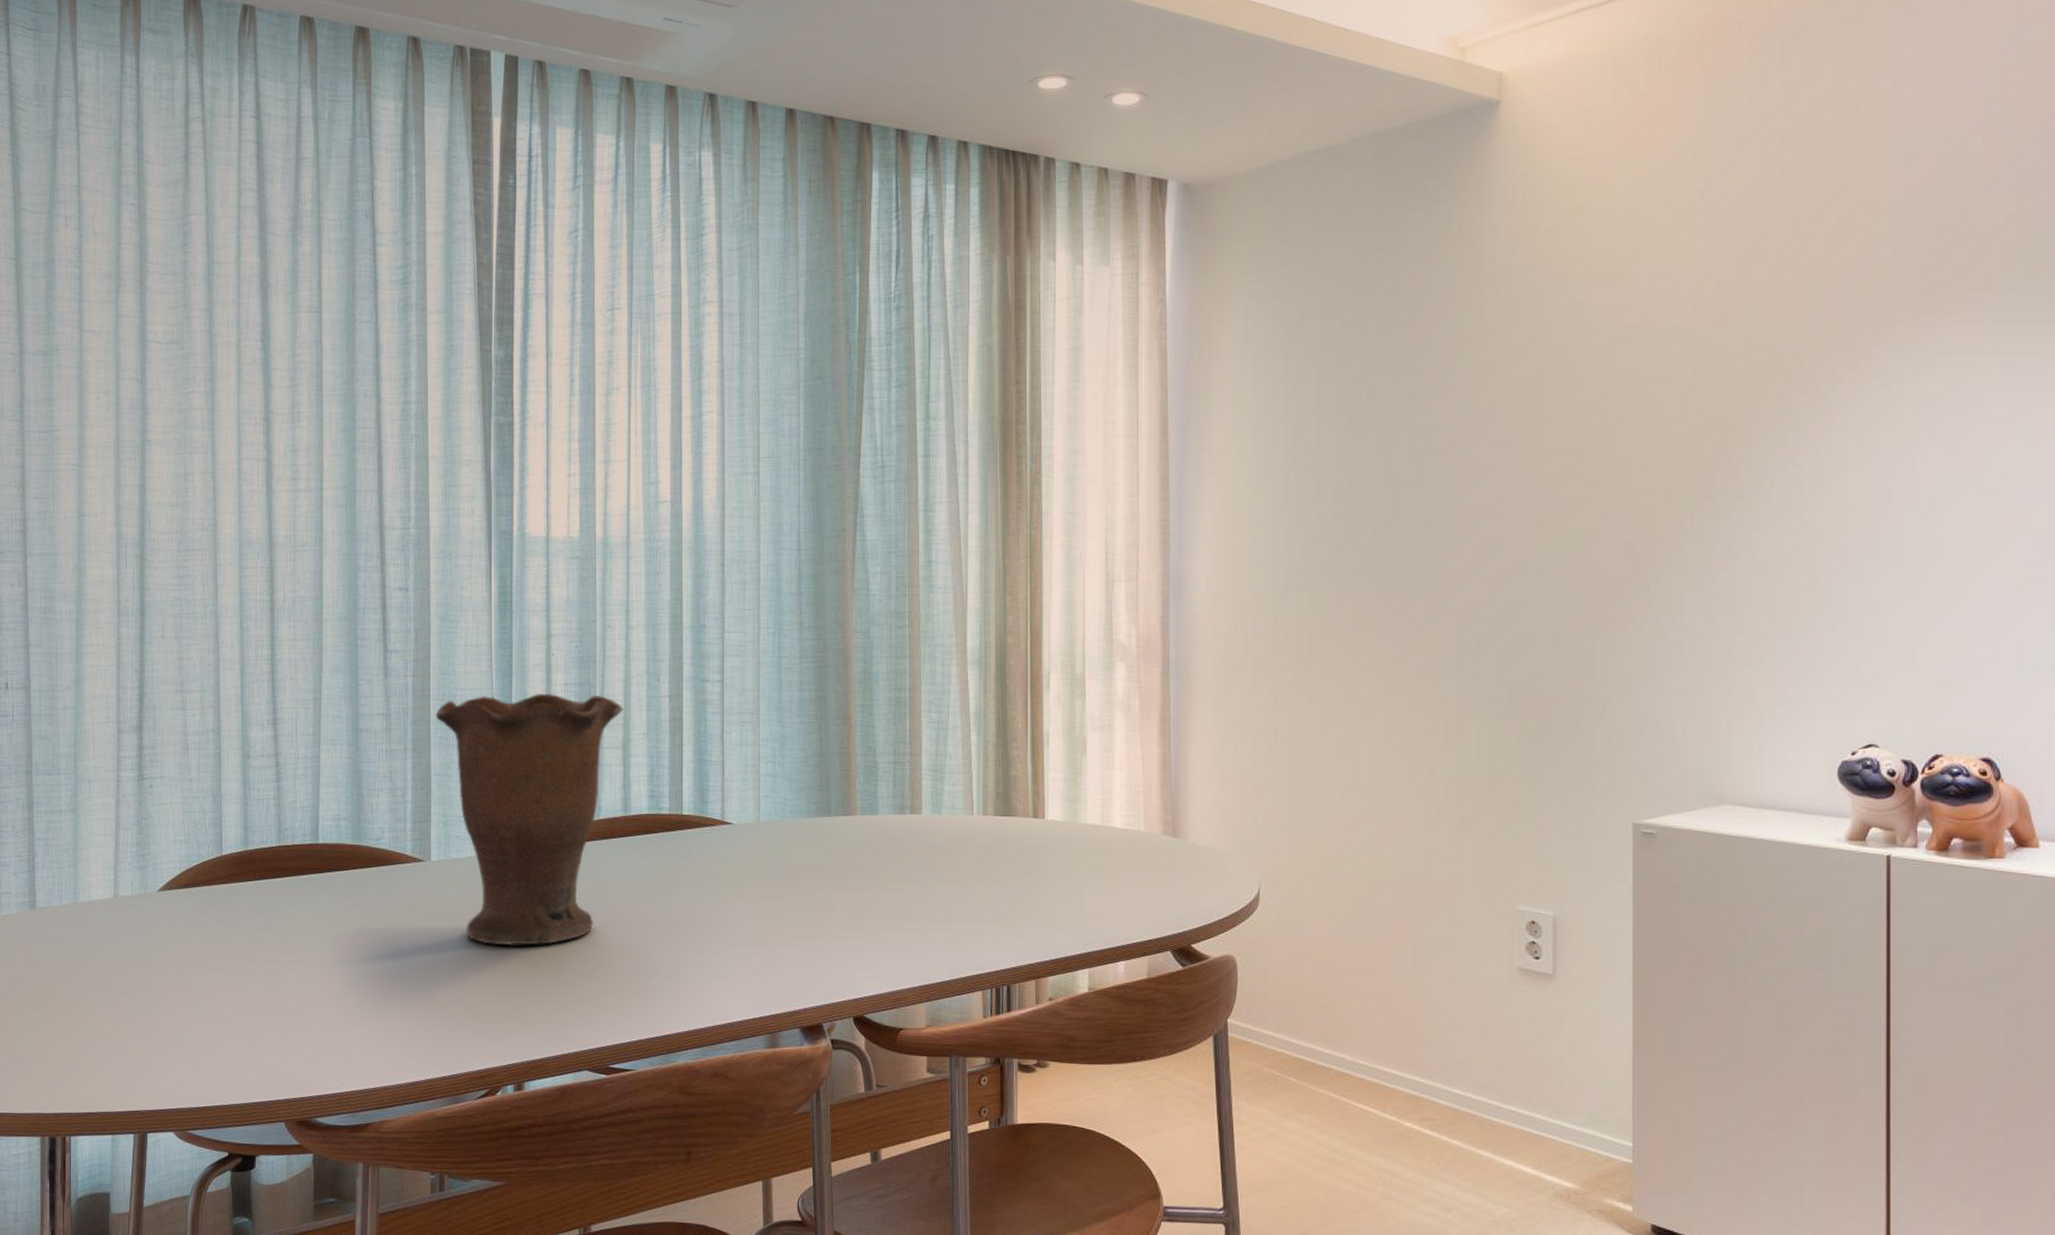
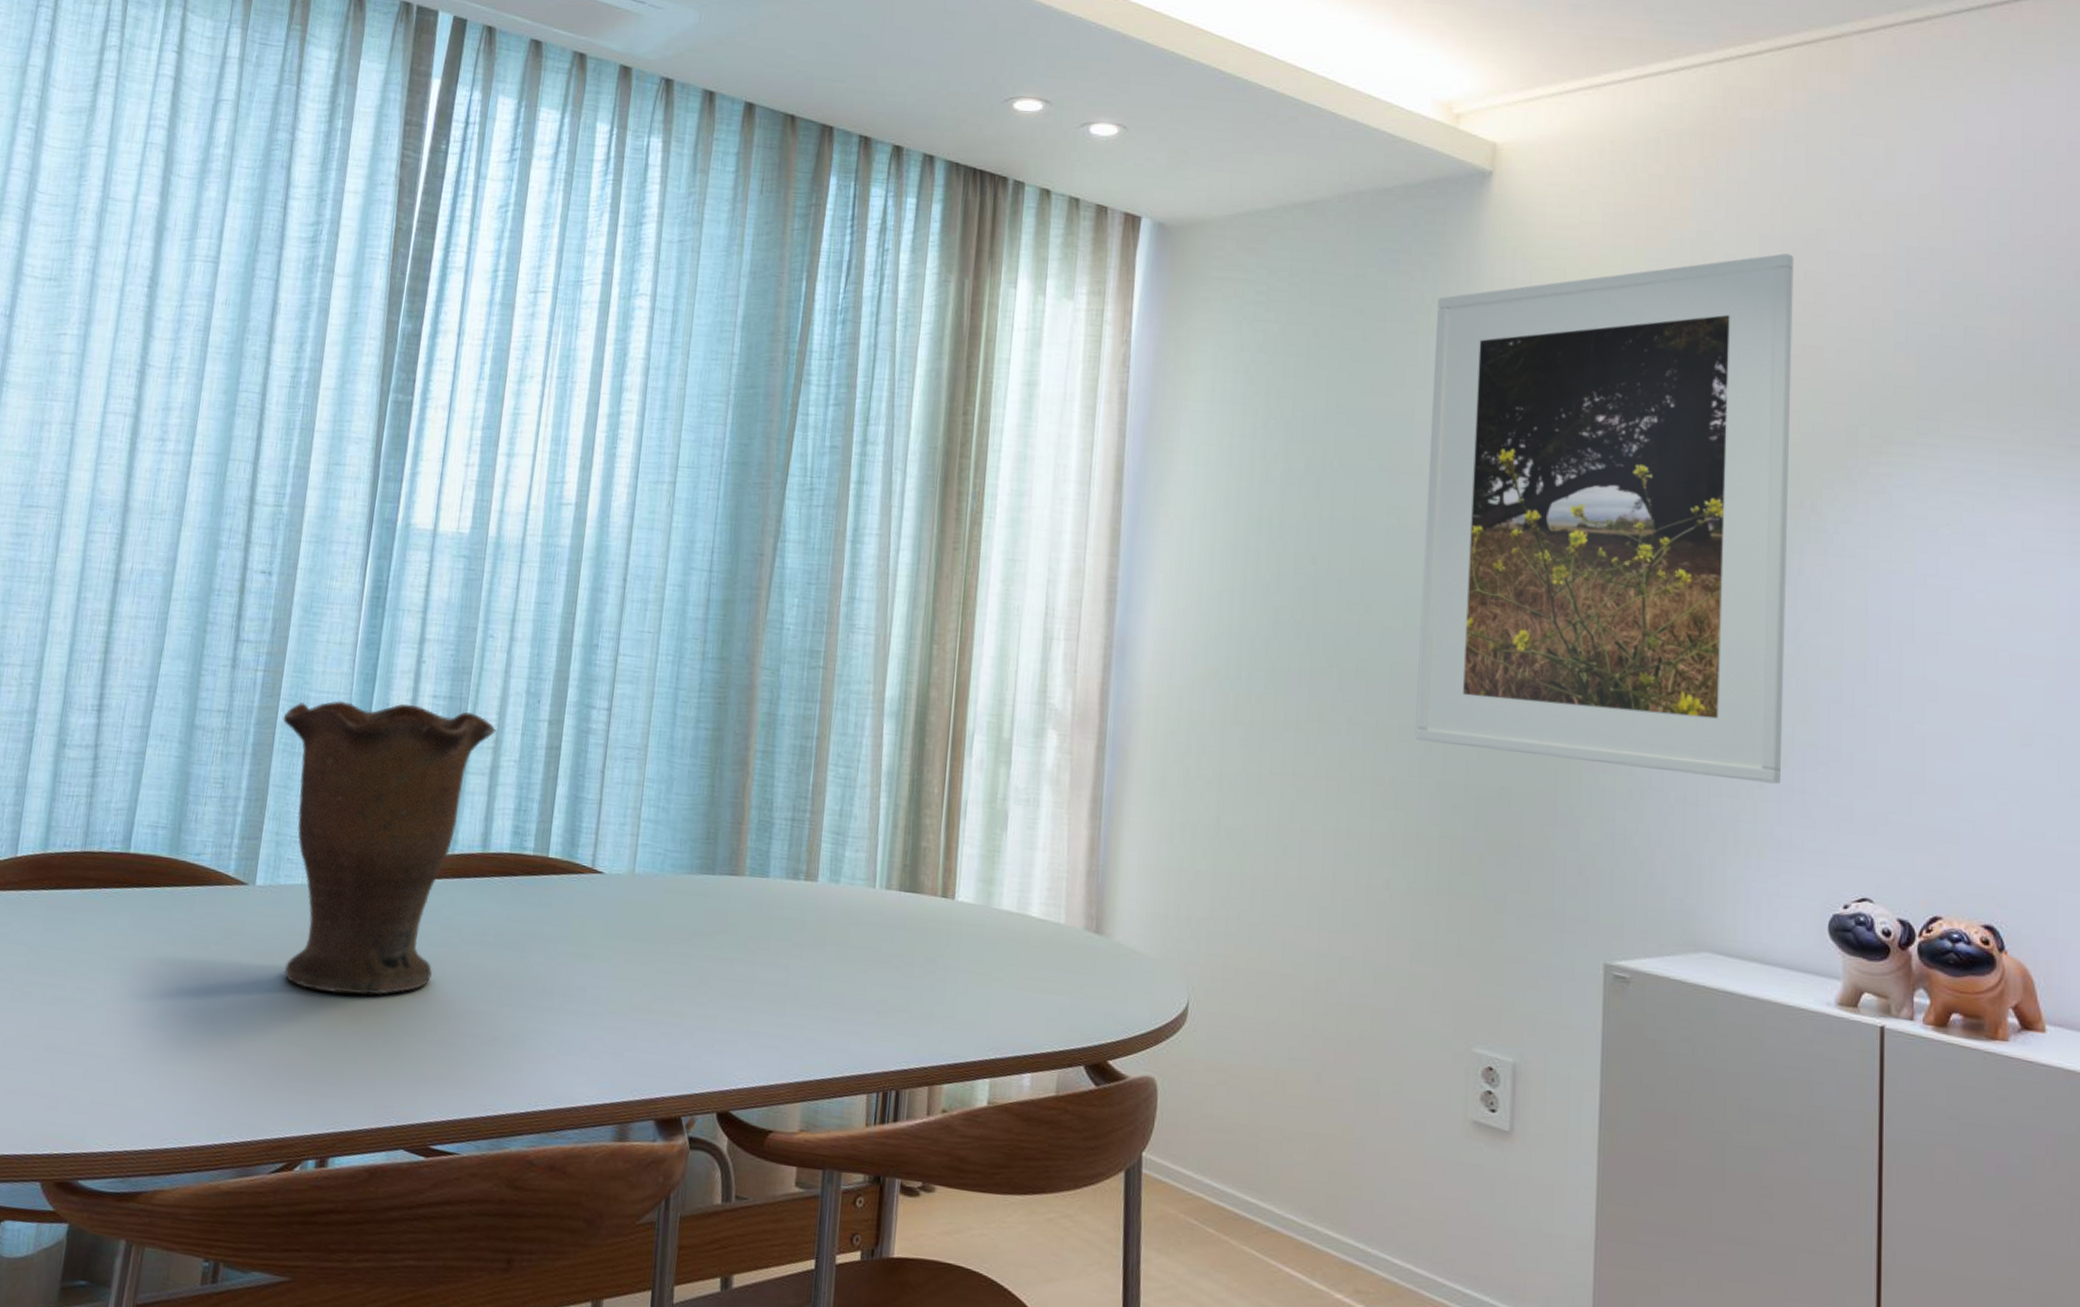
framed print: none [1451,151,1794,649] -> present [1415,253,1794,784]

